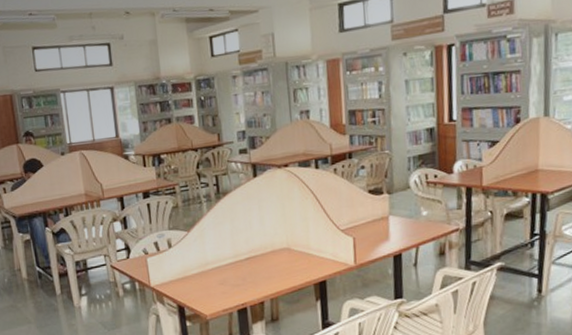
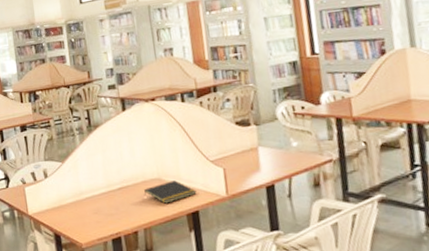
notepad: none [272,250,325,274] -> present [144,180,197,204]

